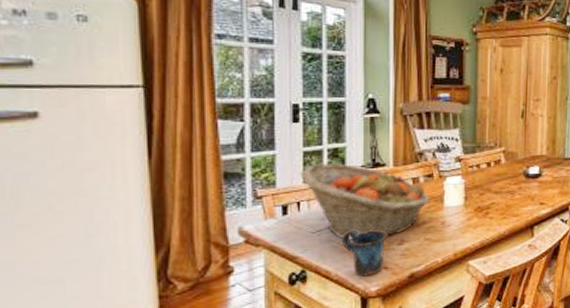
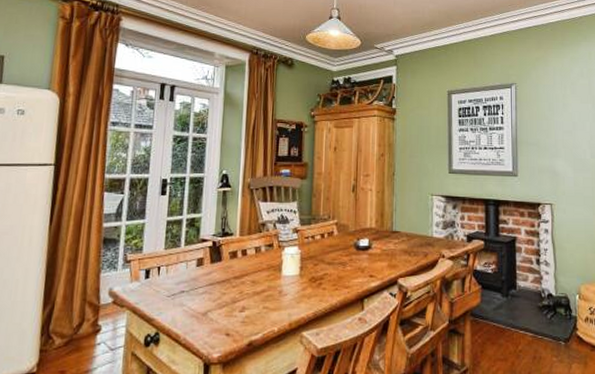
fruit basket: present [300,163,430,241] -> none [162,231,270,305]
mug: present [343,229,387,277] -> none [192,295,231,342]

